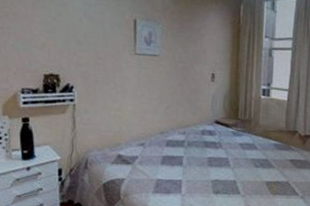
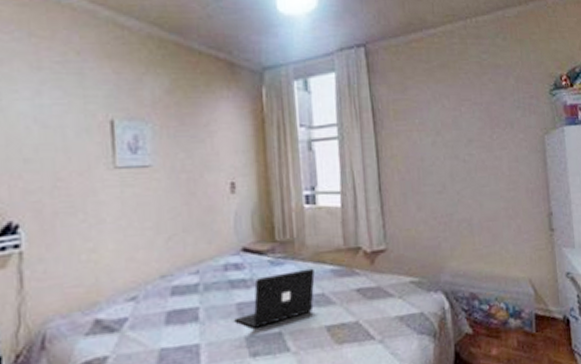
laptop: none [206,141,263,176] -> present [234,268,315,328]

